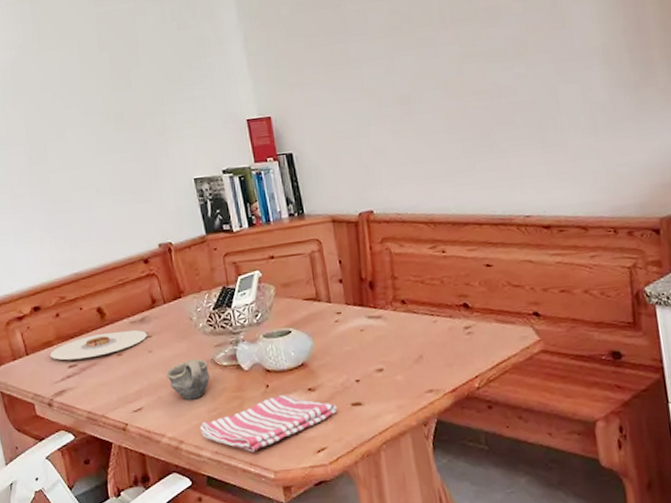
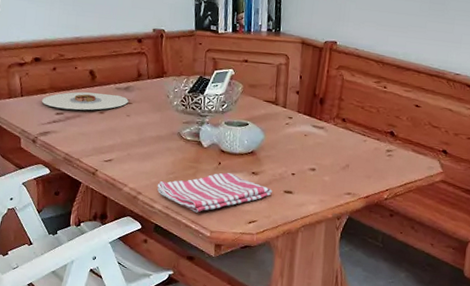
cup: present [165,358,210,401] -> none [137,129,175,163]

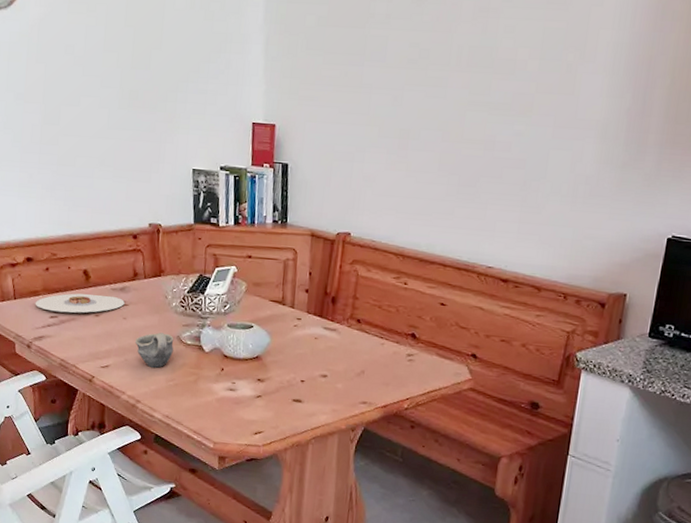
cup: none [137,129,175,163] -> present [134,332,174,369]
dish towel: present [157,173,272,213] -> none [156,379,280,423]

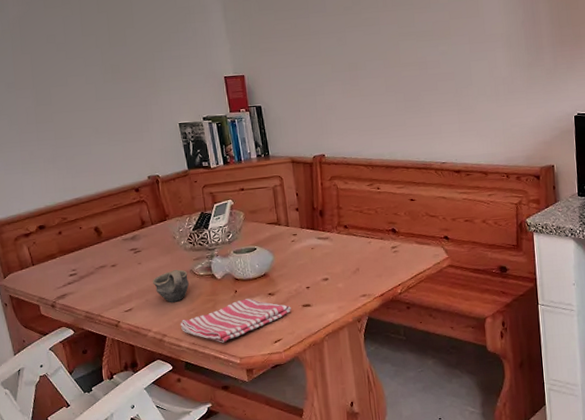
plate: present [35,293,125,313] -> none [53,245,137,270]
dish towel: none [156,379,280,423] -> present [180,298,291,343]

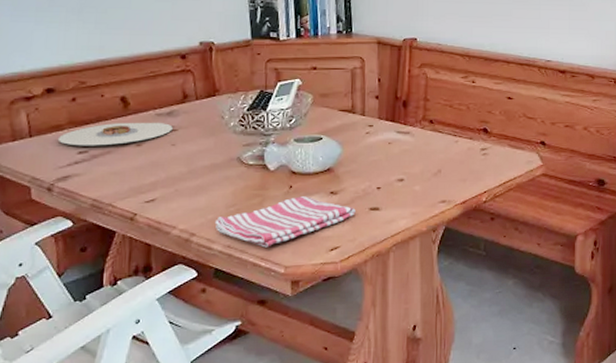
plate: none [53,245,137,270] -> present [57,122,173,146]
cup: present [152,269,189,303] -> none [186,156,234,196]

